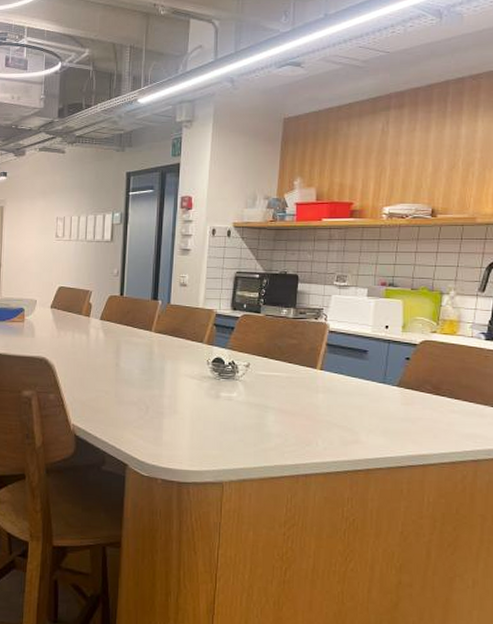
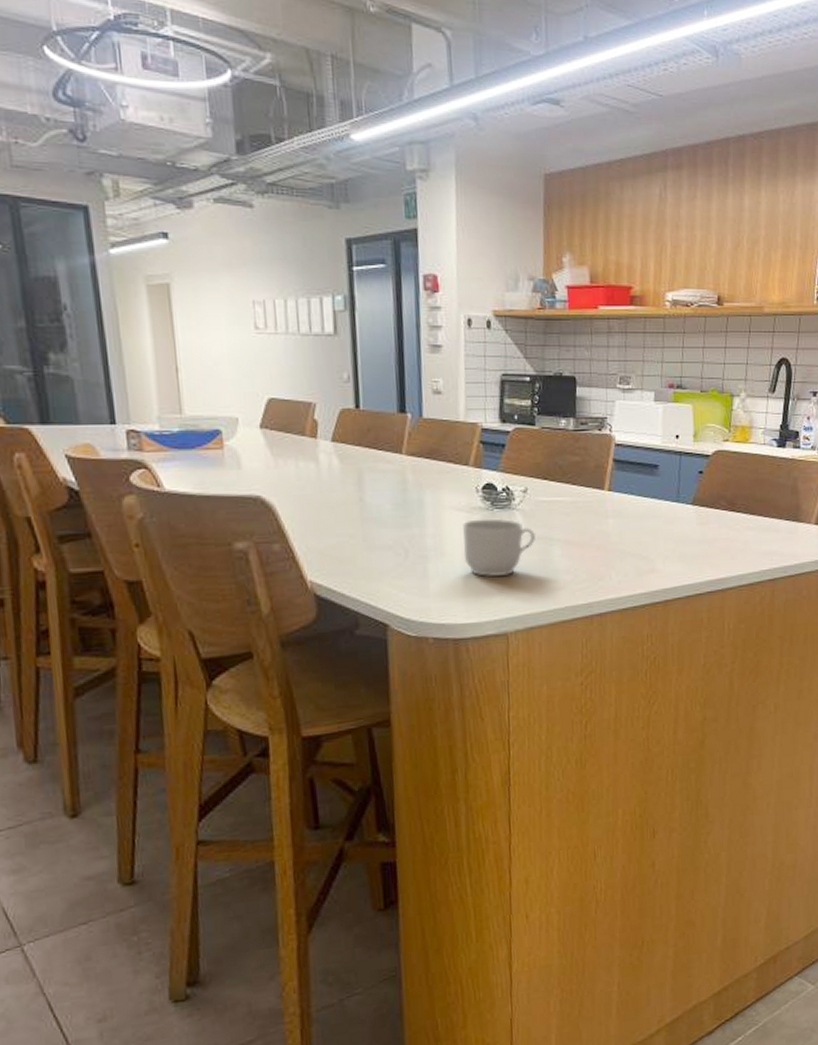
mug: none [192,386,253,434] -> present [463,518,535,577]

